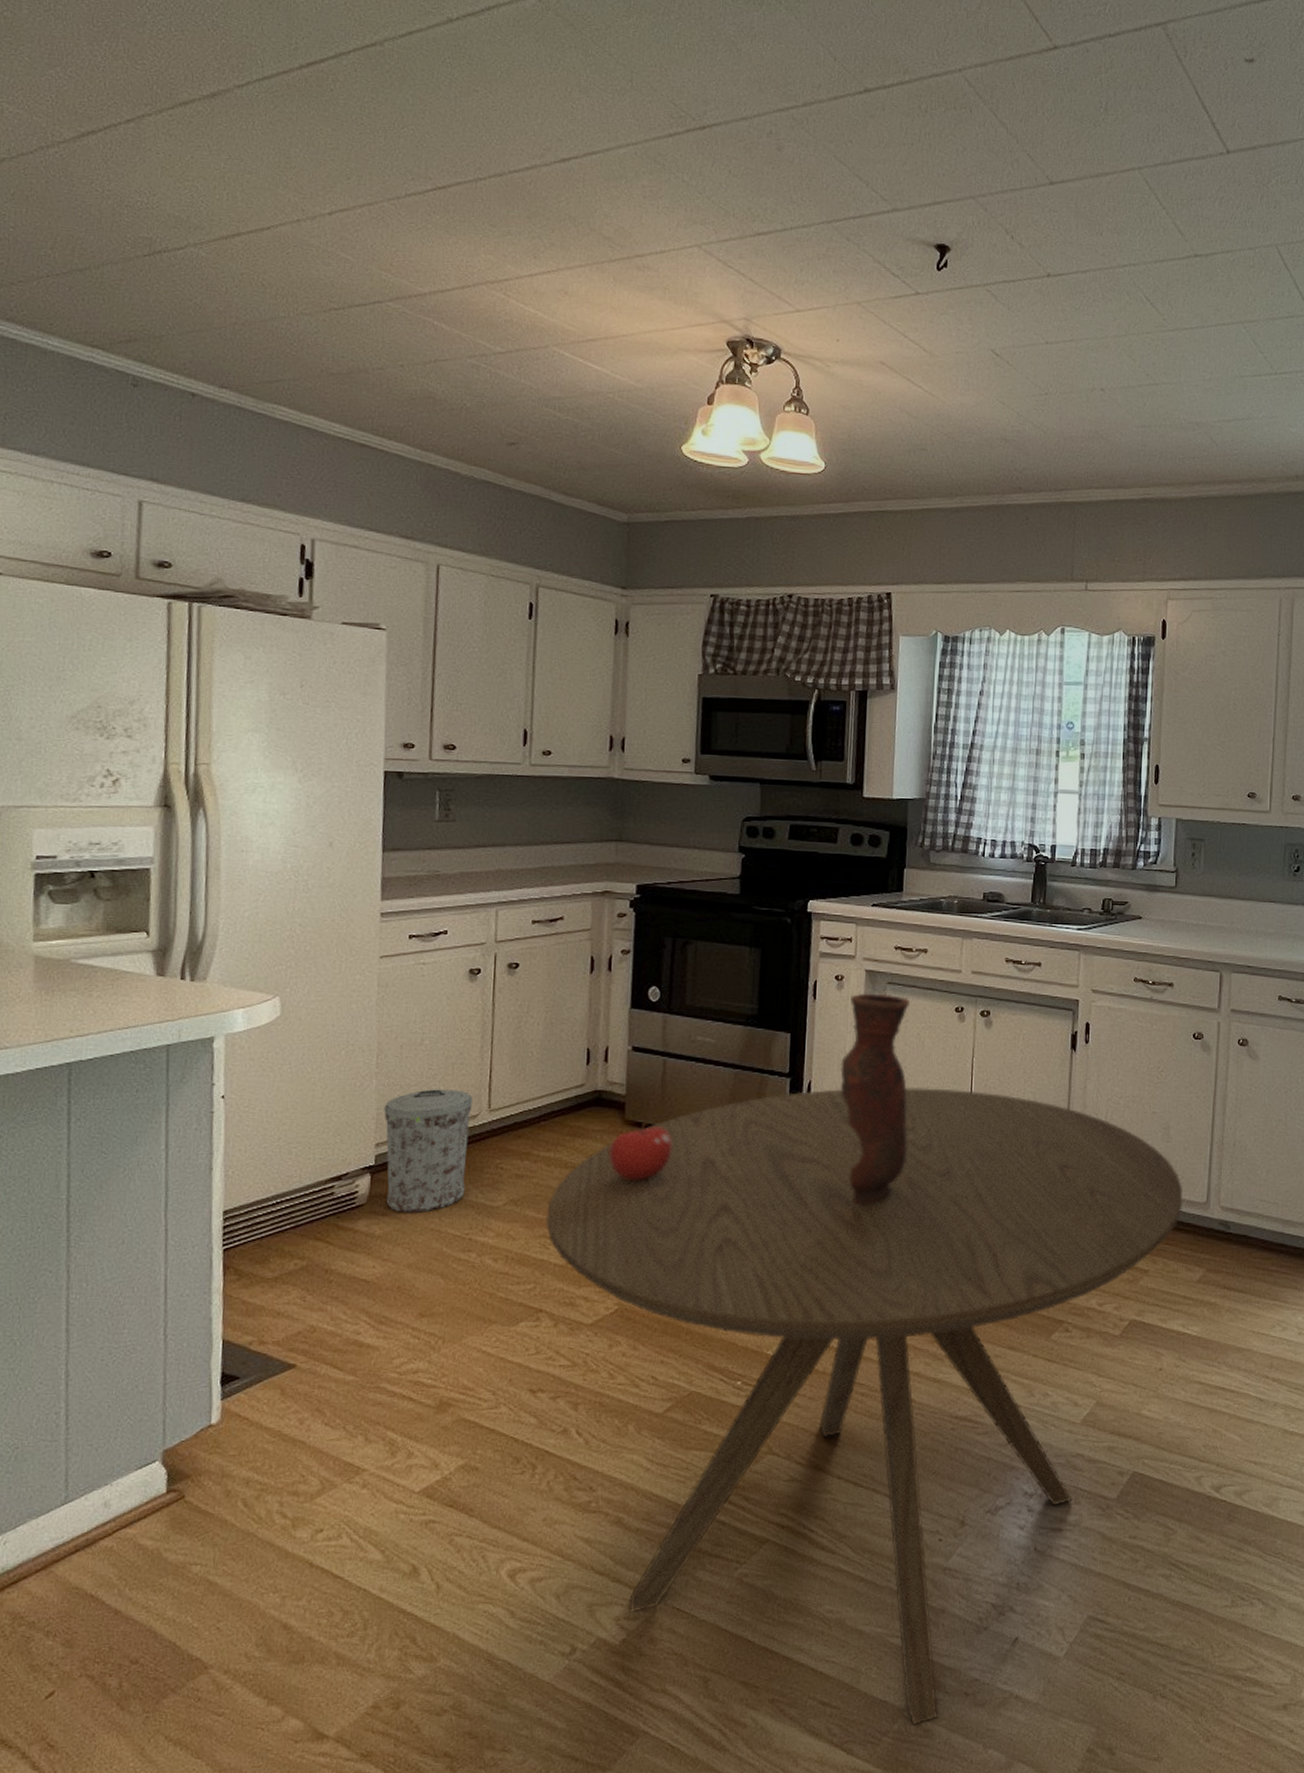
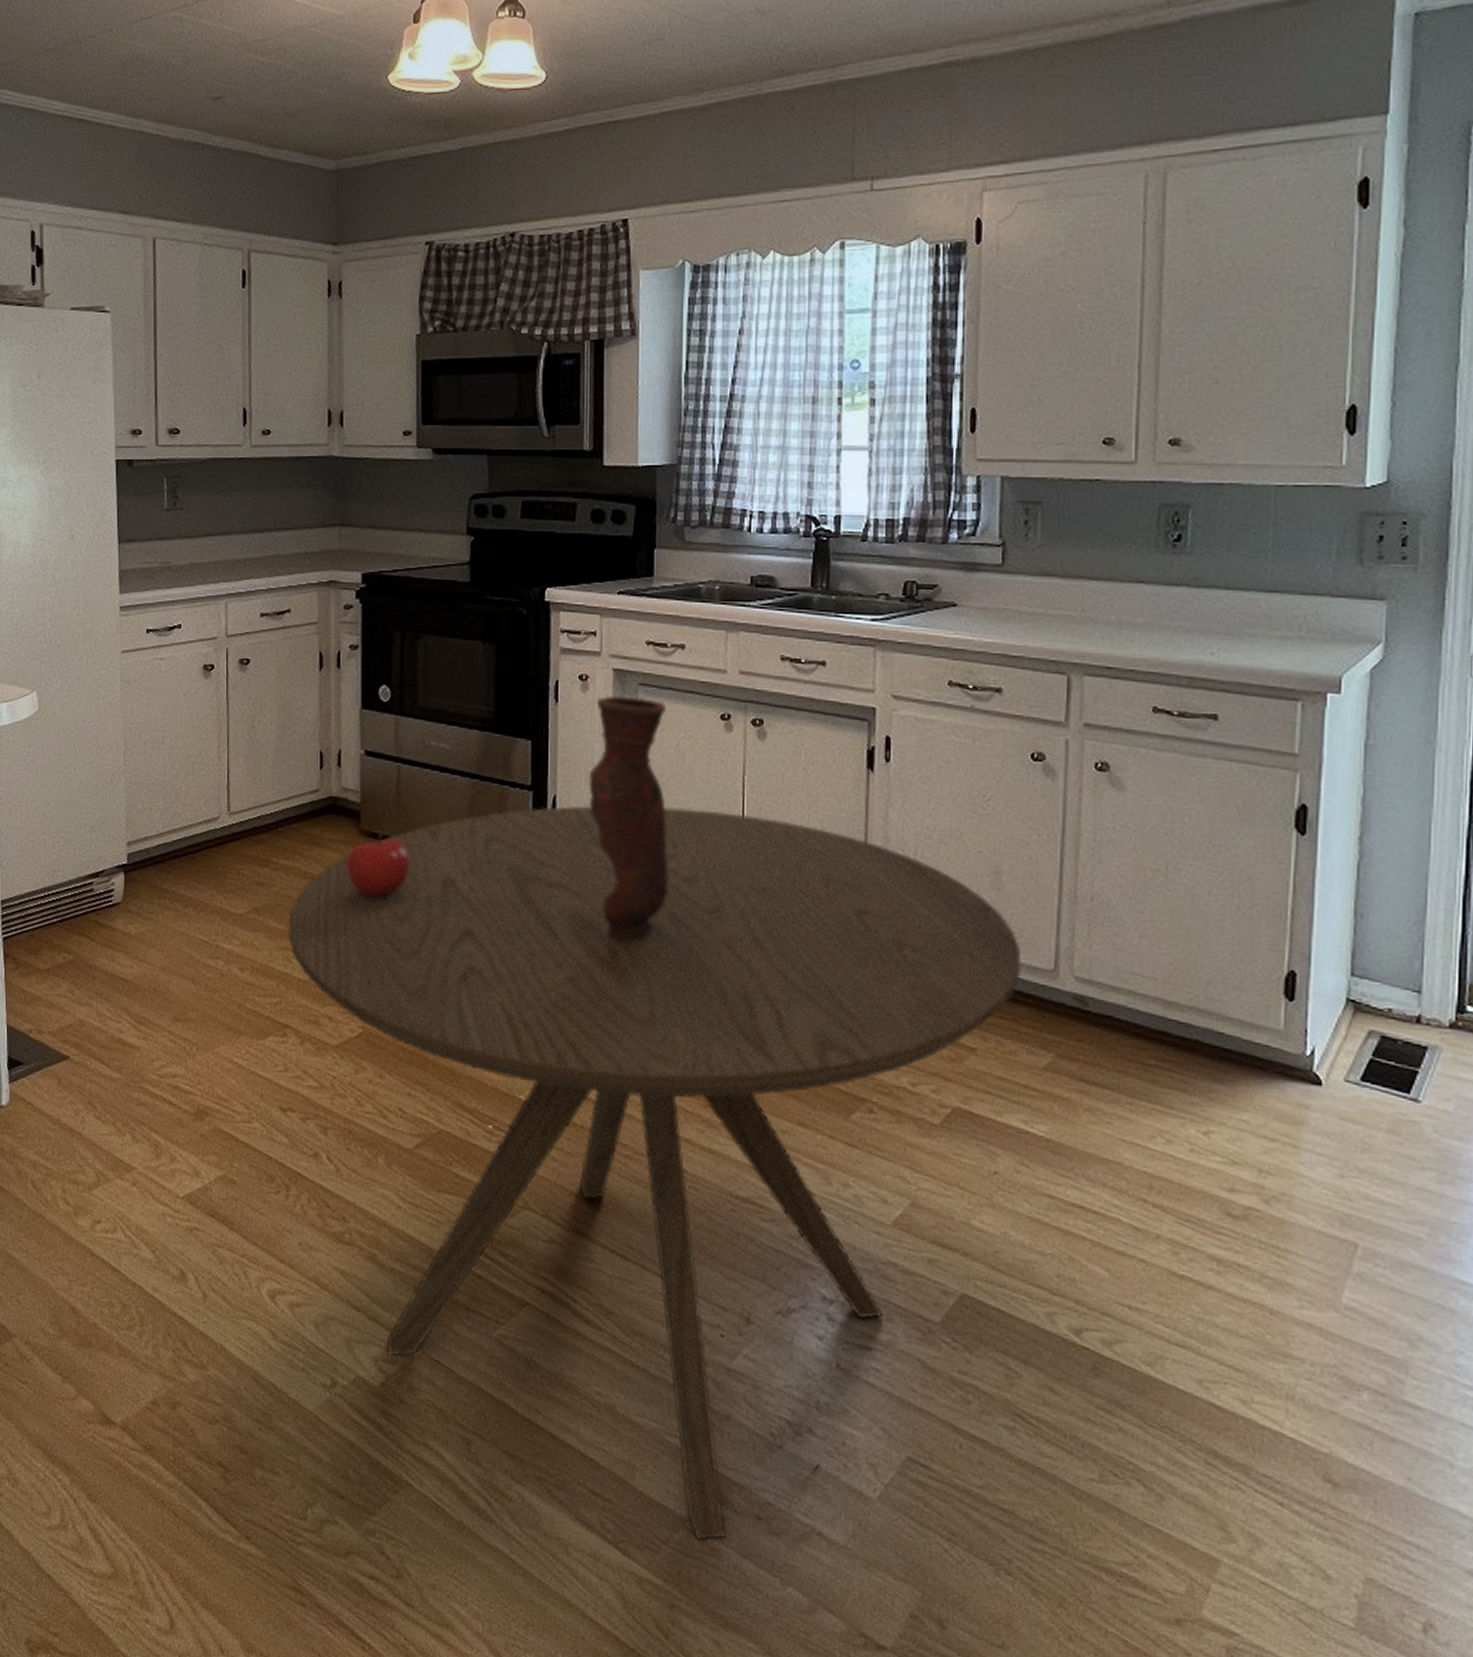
trash can: present [384,1089,474,1213] -> none [133,789,213,915]

